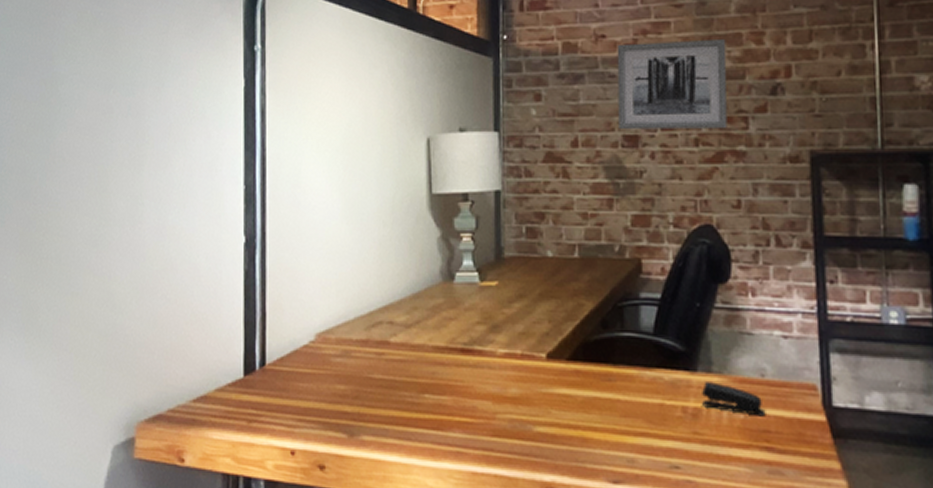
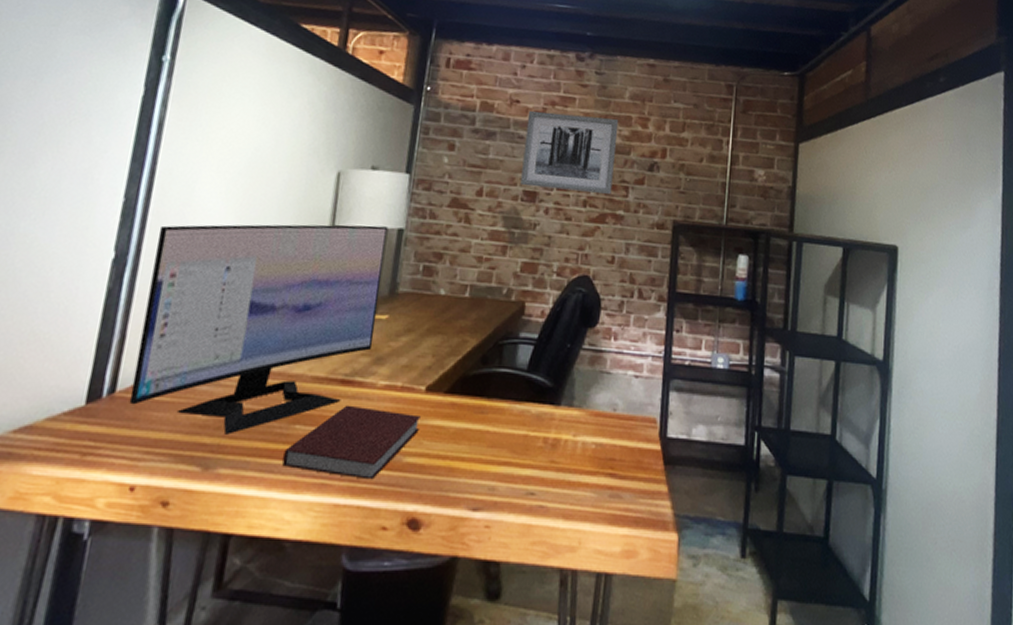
computer monitor: none [277,190,487,404] -> present [129,224,389,435]
notebook: none [418,374,547,449] -> present [282,405,422,480]
stapler: present [701,382,766,417] -> none [560,415,614,446]

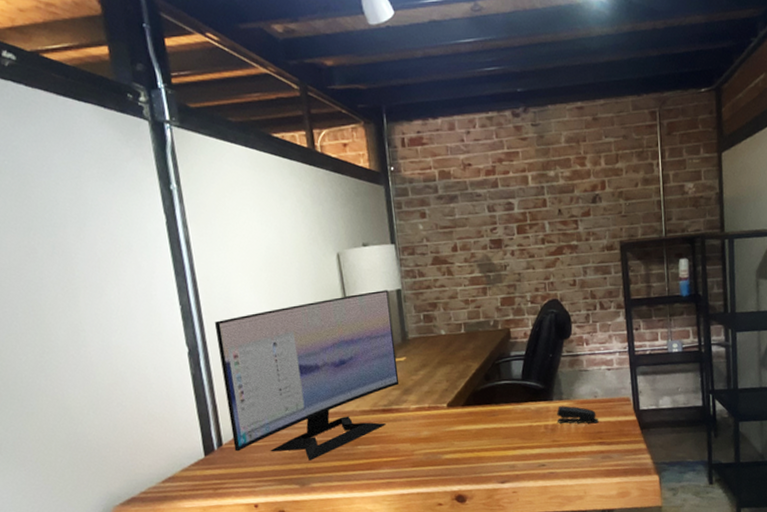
notebook: present [282,405,422,480] -> none [355,424,449,476]
wall art: present [520,110,619,194] -> none [480,163,564,236]
stapler: none [560,415,614,446] -> present [557,406,599,424]

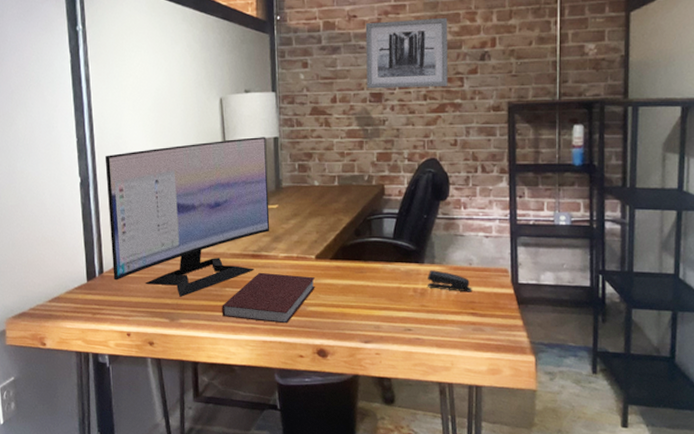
notebook: none [355,424,449,476] -> present [222,272,316,324]
wall art: none [480,163,564,236] -> present [365,18,448,89]

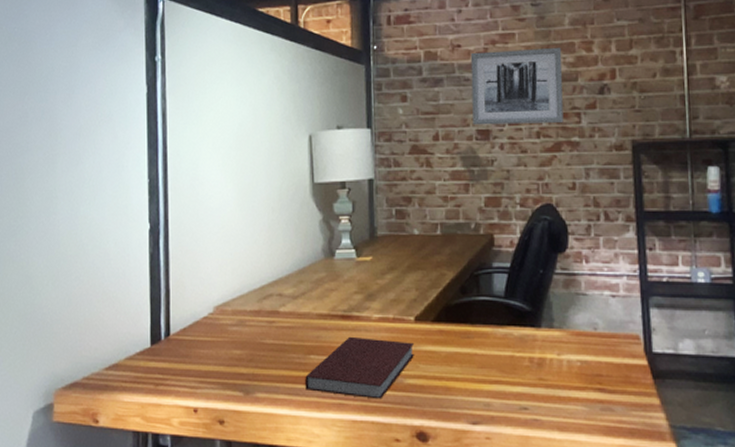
computer monitor: present [104,137,270,297] -> none [178,178,363,365]
stapler: present [427,270,472,292] -> none [545,336,599,363]

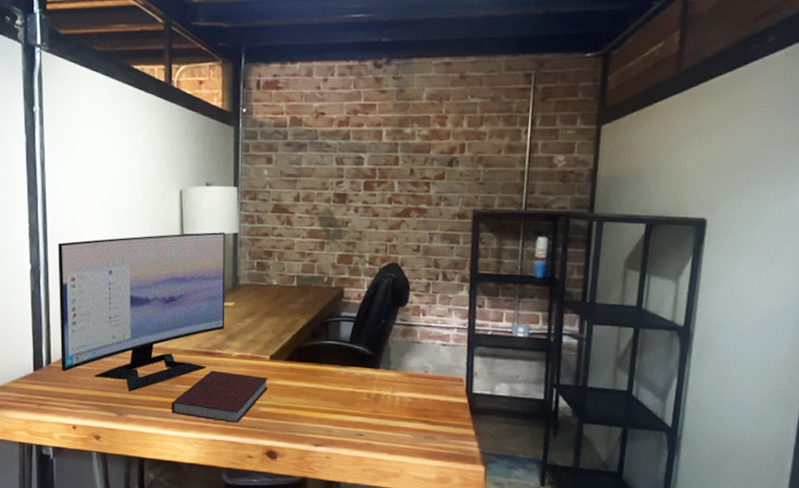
computer monitor: none [178,178,363,365] -> present [57,232,226,392]
wall art: present [470,48,564,126] -> none [331,120,418,190]

